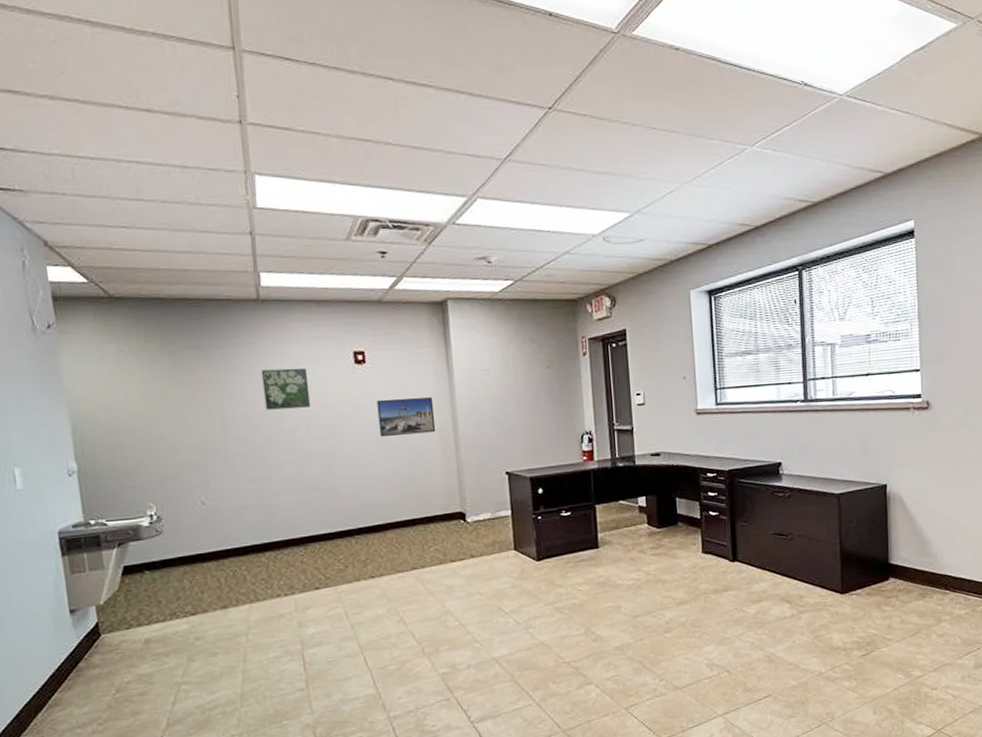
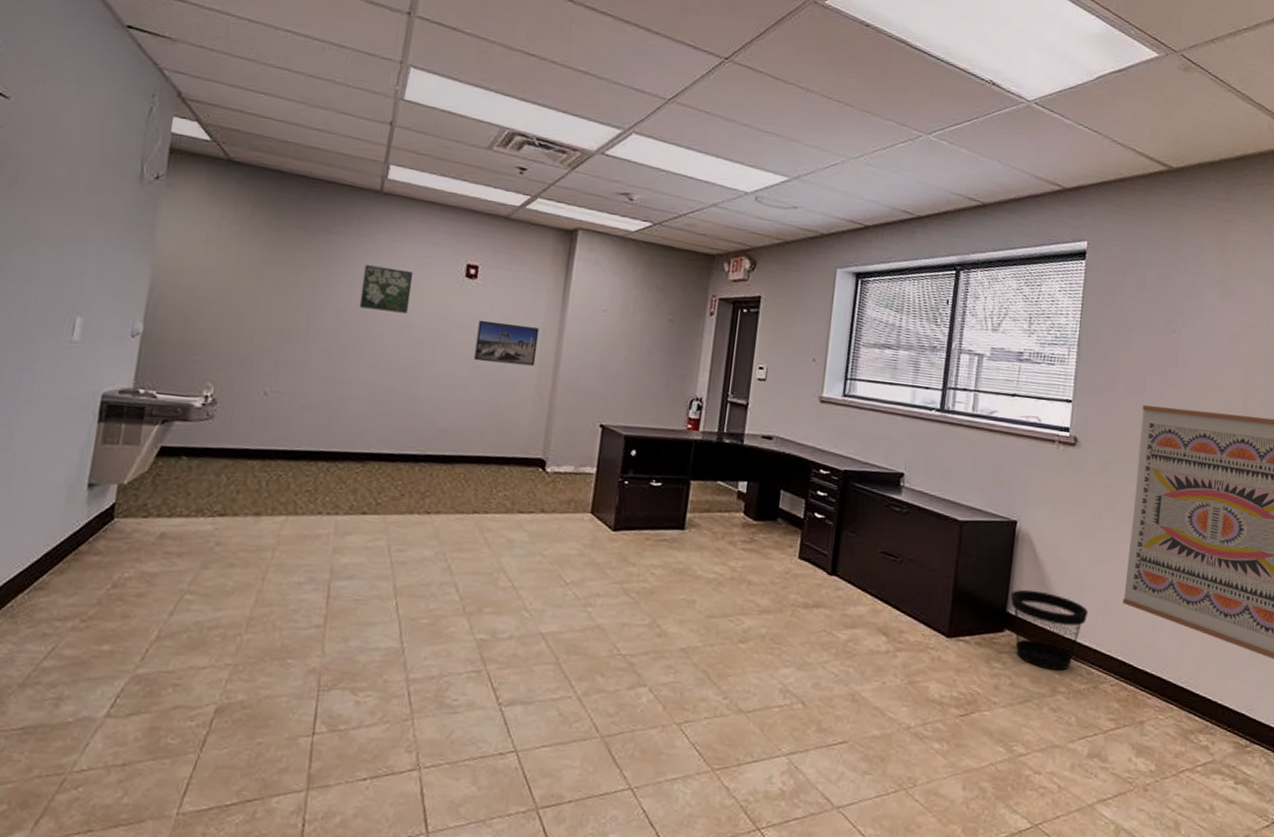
wastebasket: none [890,540,959,604] -> present [1010,589,1089,671]

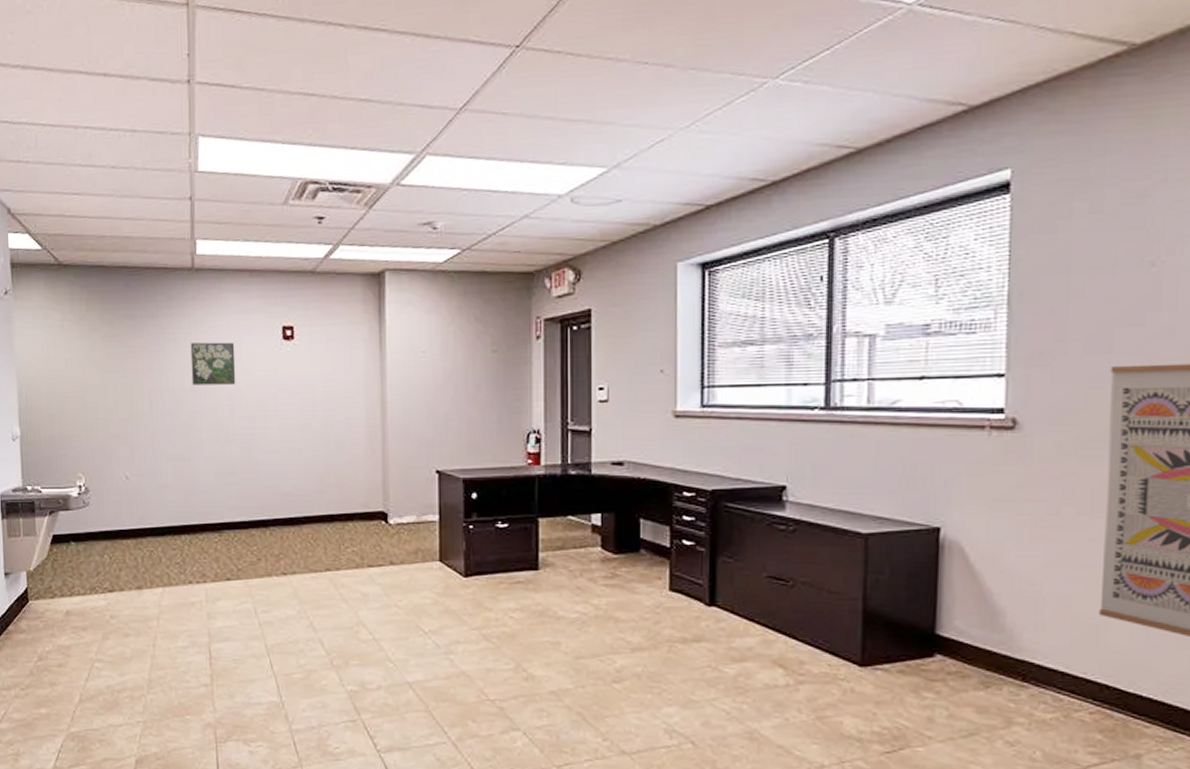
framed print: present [474,320,540,366] -> none [302,379,363,422]
wastebasket: present [1010,589,1089,671] -> none [939,606,1050,699]

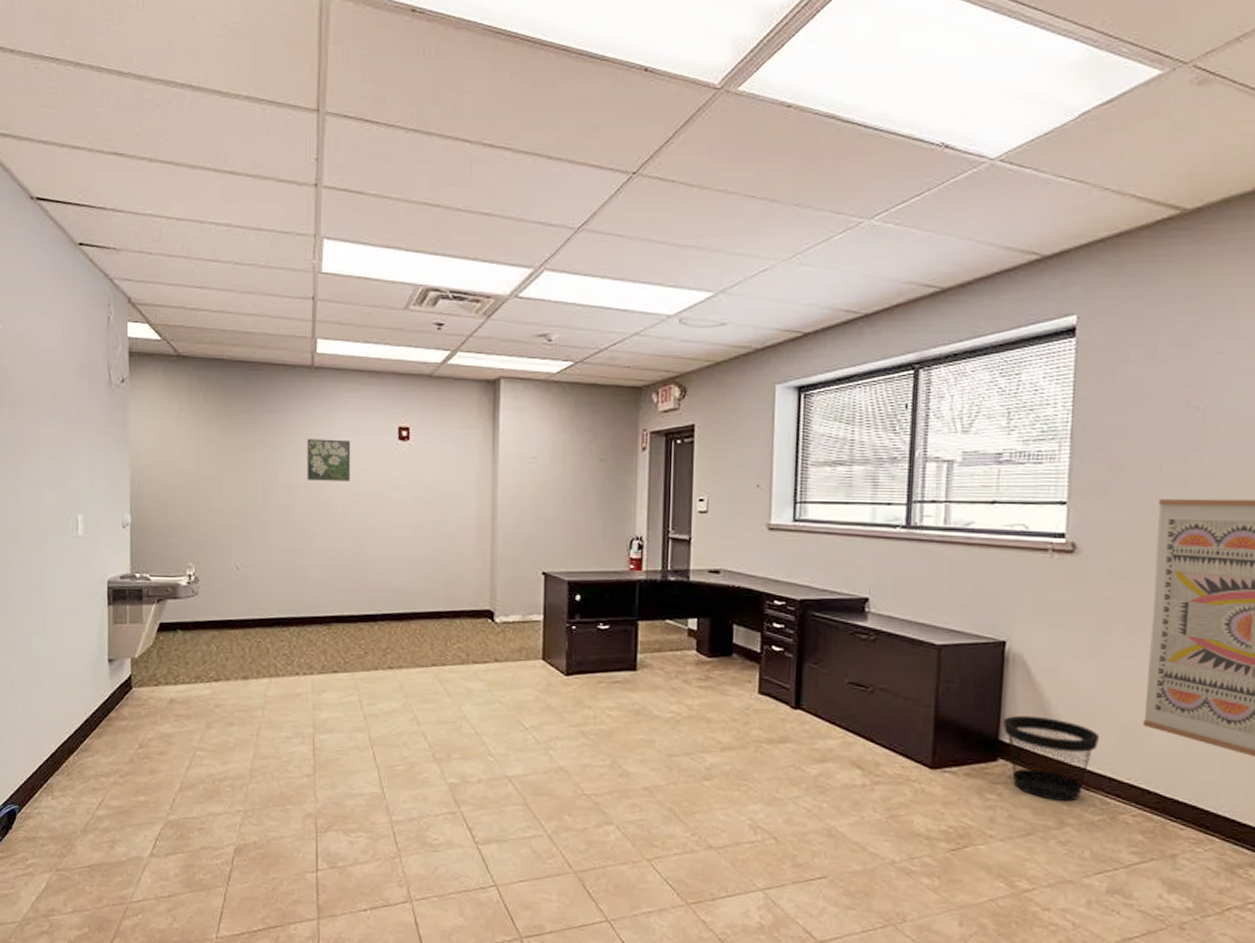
wastebasket: none [939,606,1050,699] -> present [1002,715,1100,801]

